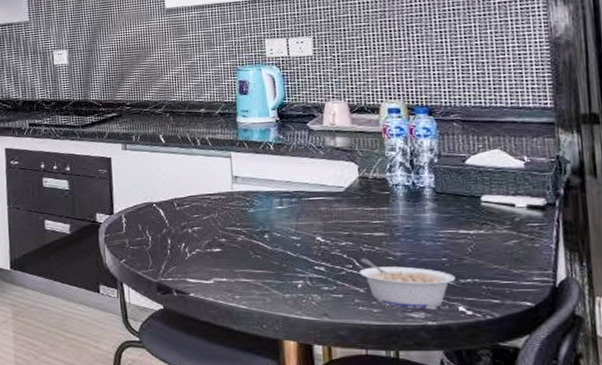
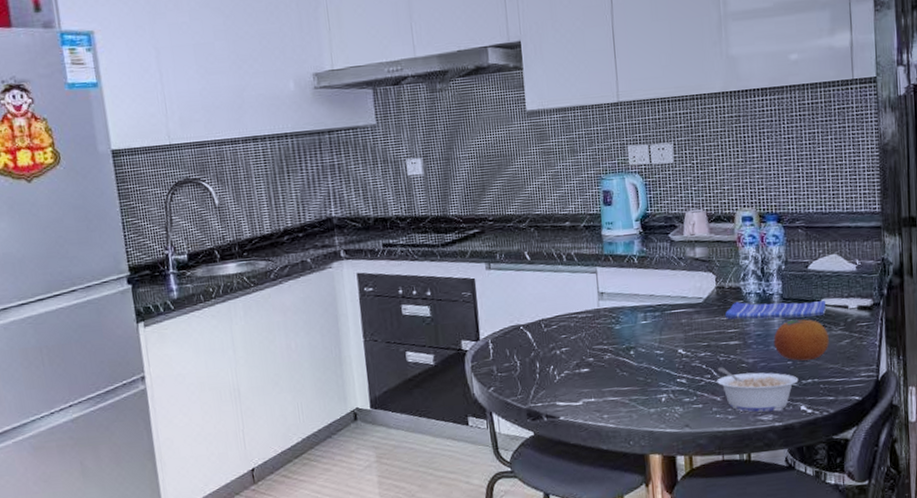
dish towel: none [368,192,489,213] -> present [724,301,827,320]
fruit: none [425,215,493,258] -> present [773,319,829,361]

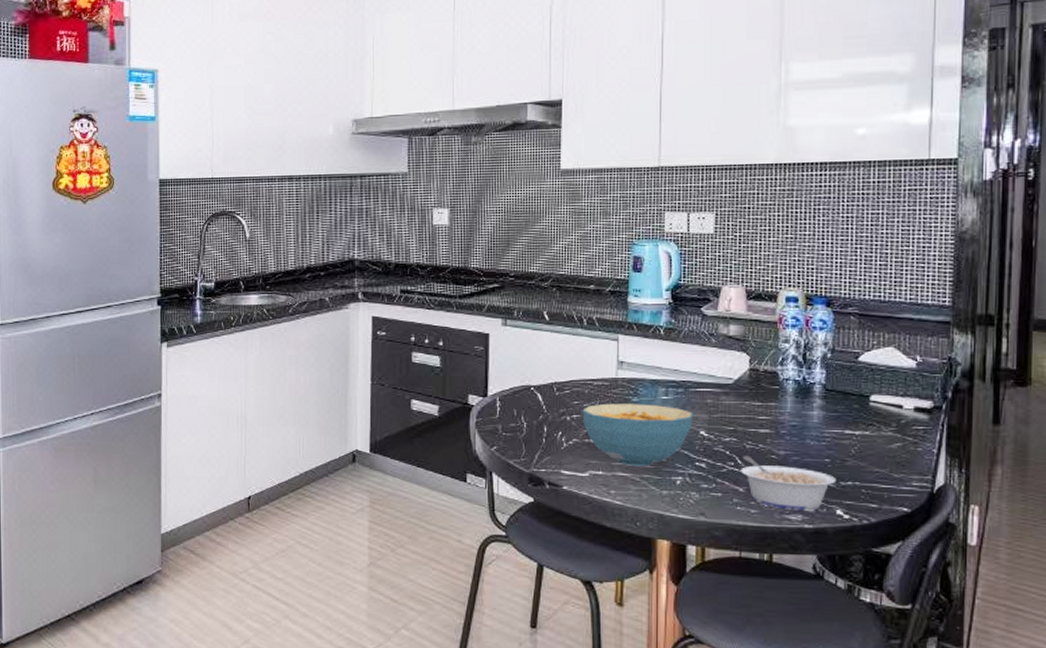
cereal bowl: none [570,330,671,390] -> present [582,403,694,466]
dish towel: present [724,301,827,320] -> none [756,386,877,412]
fruit: present [773,319,829,361] -> none [810,415,877,460]

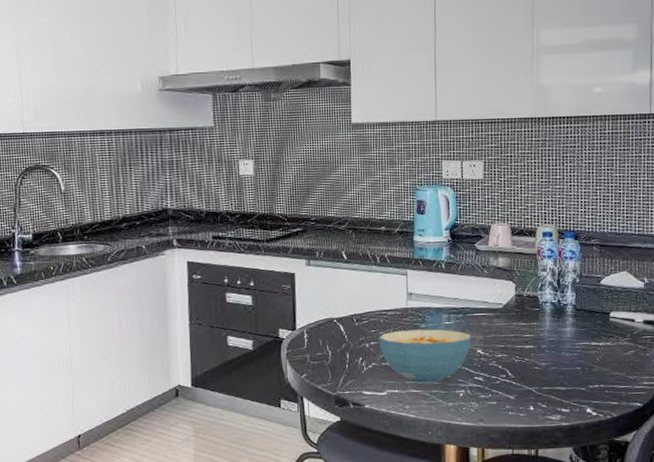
legume: present [741,455,837,511] -> none [511,368,586,412]

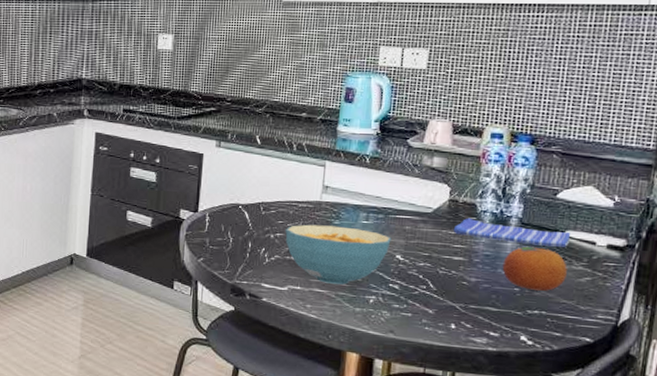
dish towel: none [521,309,615,328] -> present [453,217,571,247]
fruit: none [565,329,616,367] -> present [502,247,567,291]

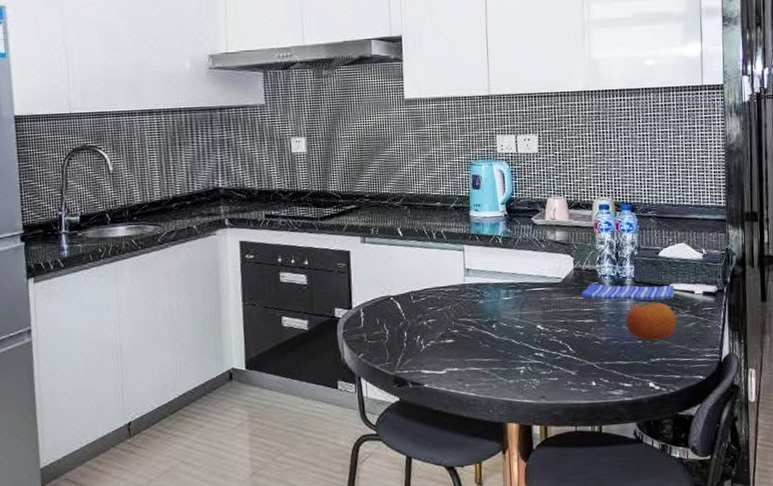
cereal bowl: present [285,224,392,285] -> none [437,305,531,361]

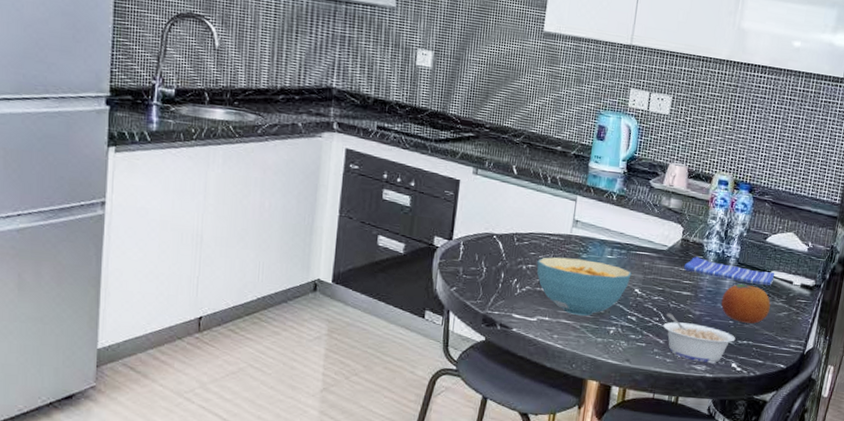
cereal bowl: none [437,305,531,361] -> present [536,257,632,316]
legume: none [572,343,648,387] -> present [663,313,736,363]

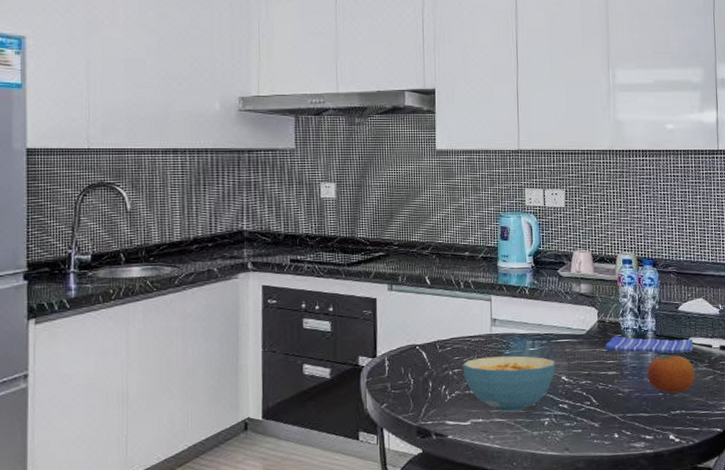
legume: present [663,313,736,363] -> none [595,395,668,439]

